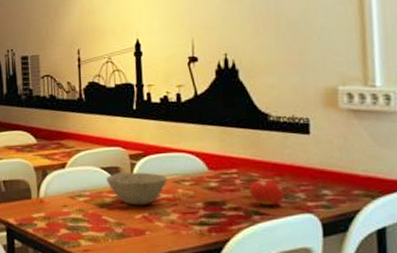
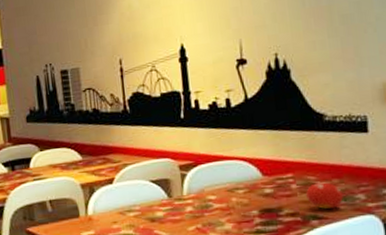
bowl: present [106,172,167,206] -> none [156,182,220,218]

